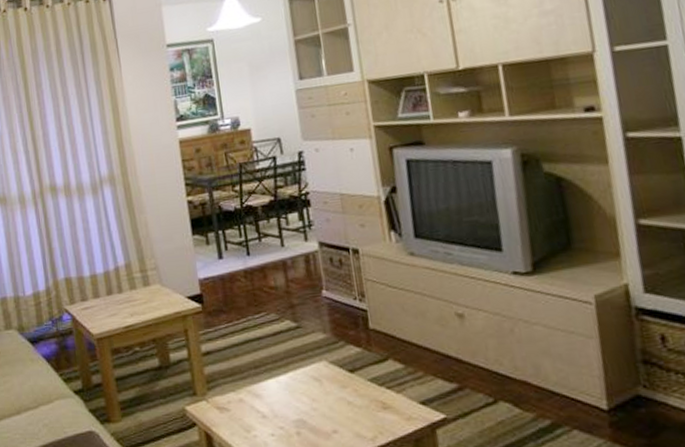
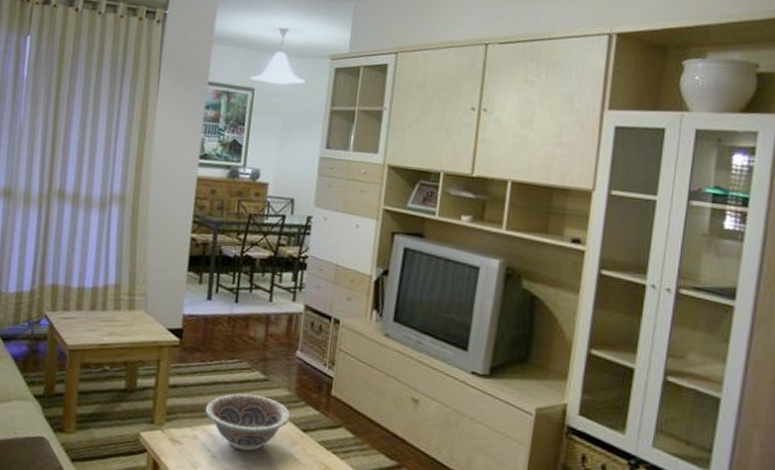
decorative bowl: none [244,344,333,405] -> present [205,393,290,451]

